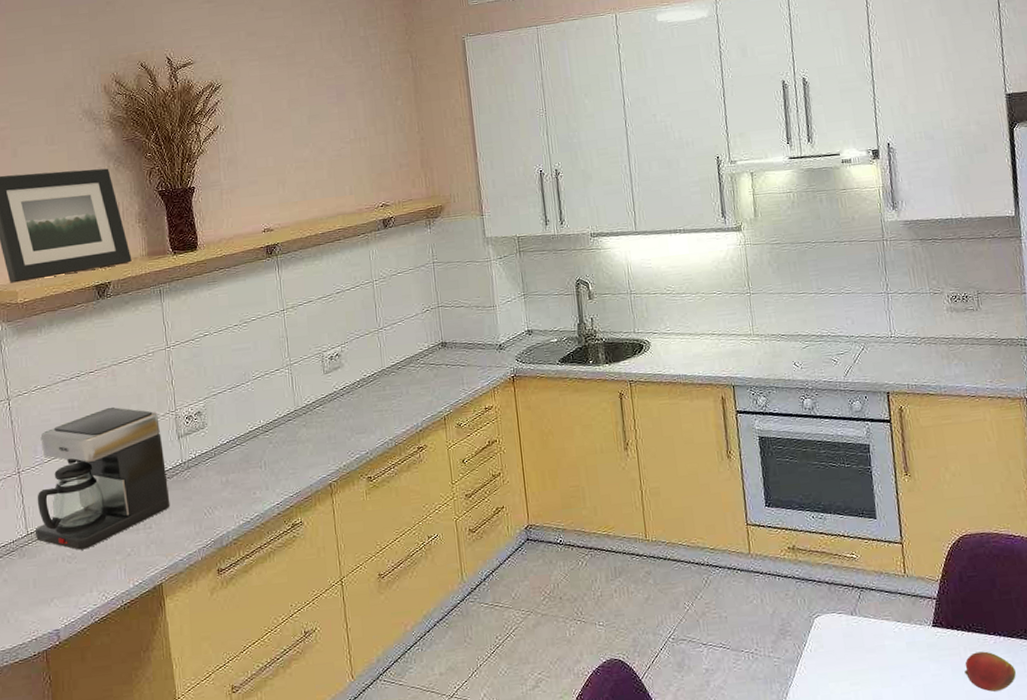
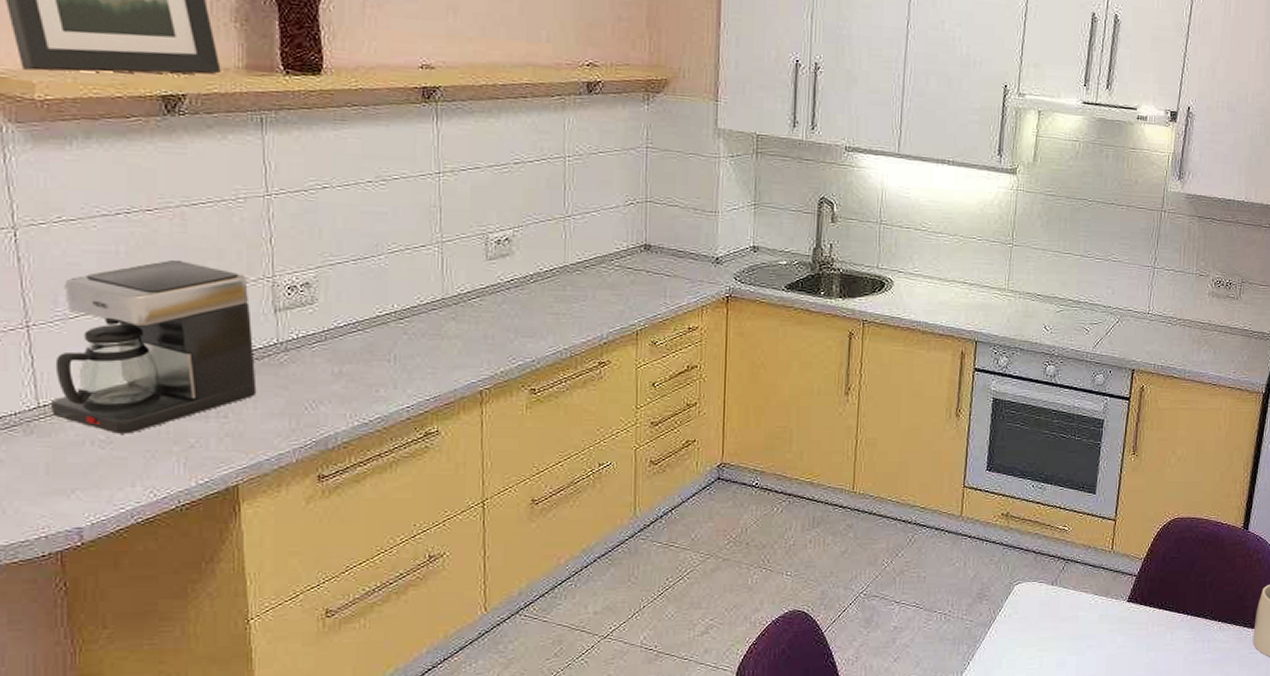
fruit: present [964,651,1016,692] -> none [1148,628,1195,665]

